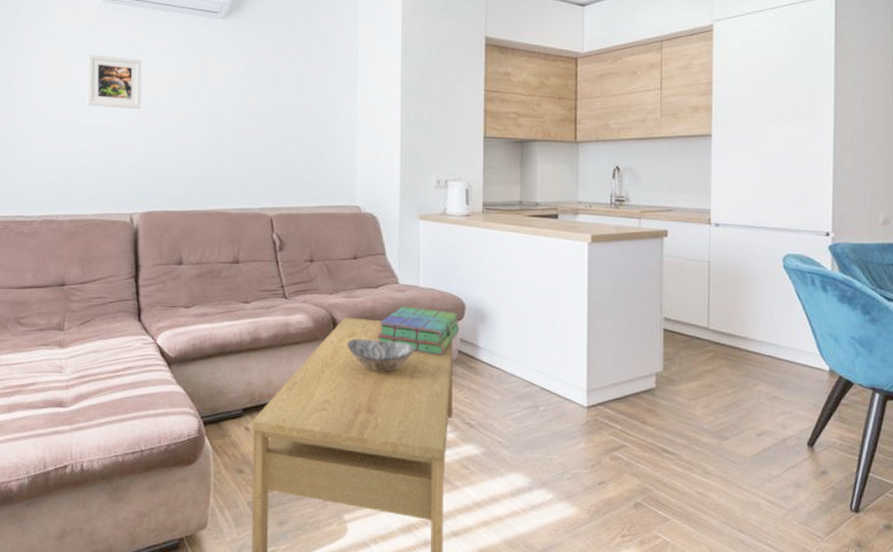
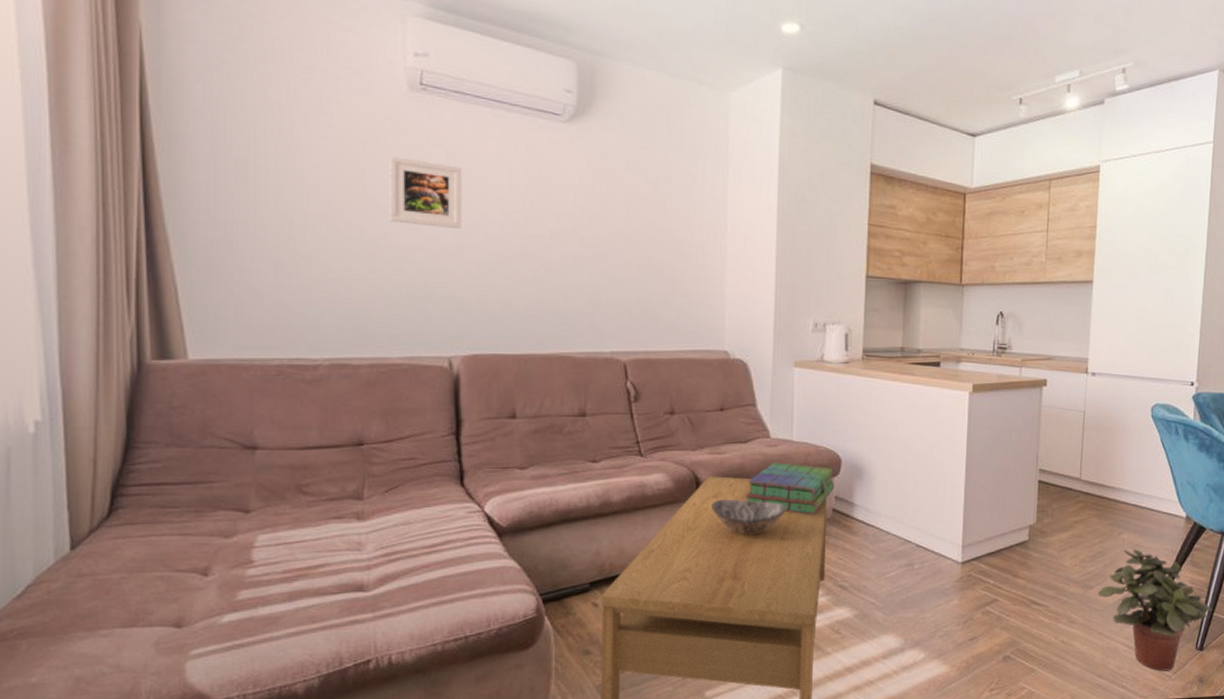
potted plant: none [733,401,868,532] -> present [1097,549,1213,671]

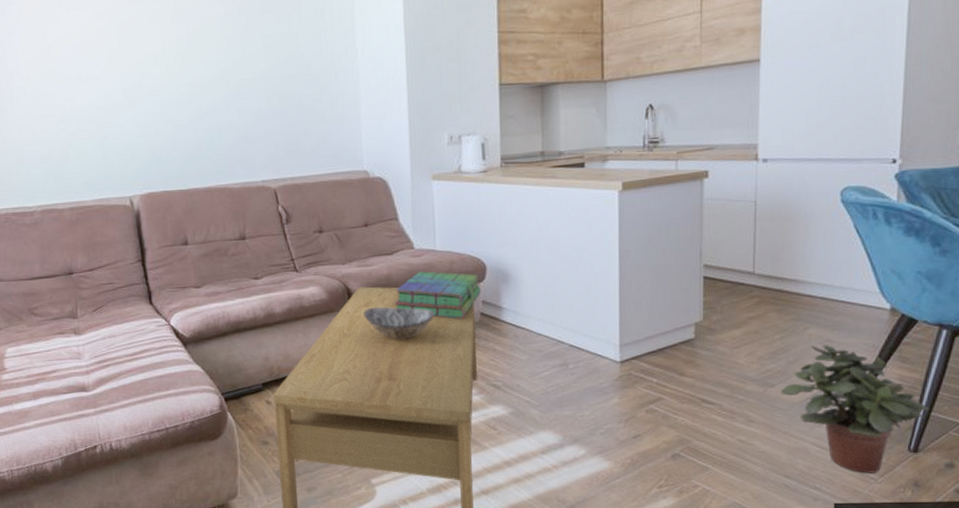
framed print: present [389,155,463,228] -> none [66,30,129,87]

